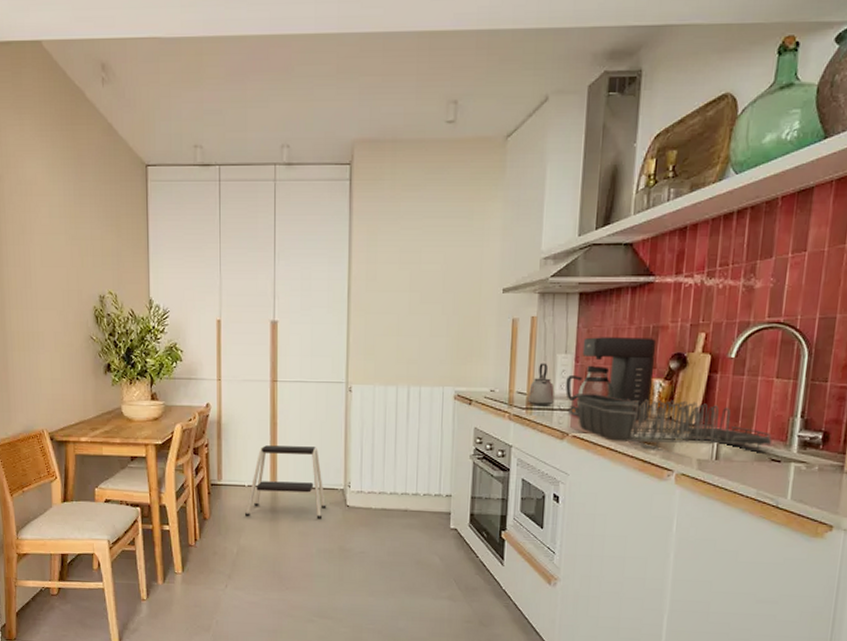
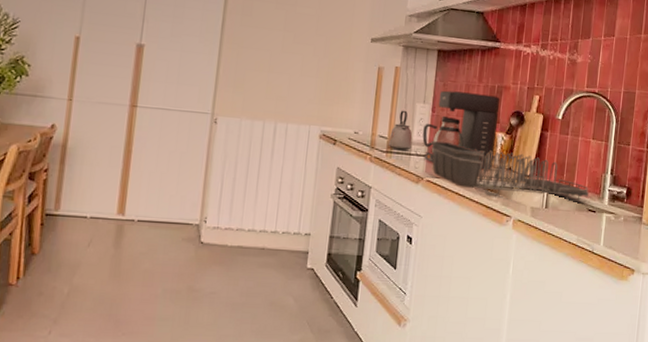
step stool: present [244,445,327,520] -> none [82,174,179,257]

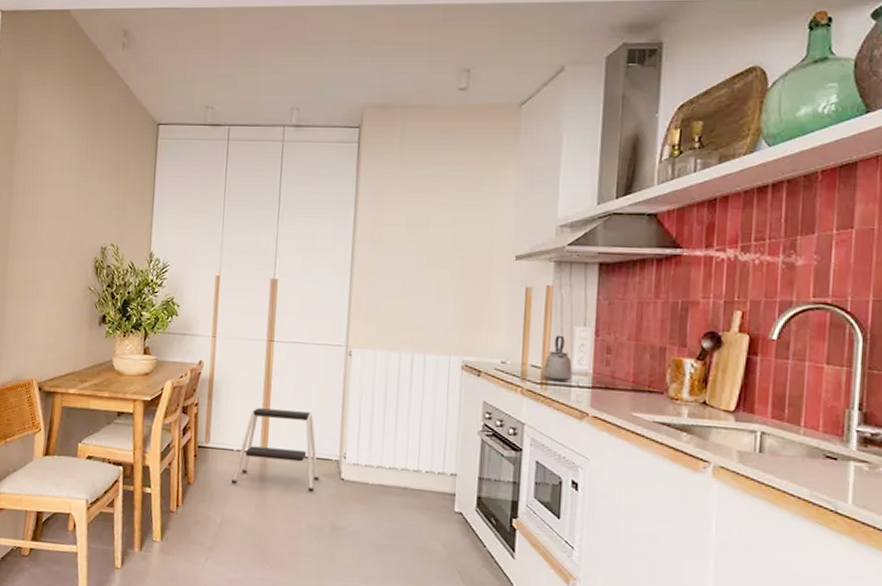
step stool: none [82,174,179,257] -> present [230,408,320,492]
coffee maker: present [422,90,501,170] -> none [585,310,686,405]
dish rack: present [430,141,590,203] -> none [595,370,826,446]

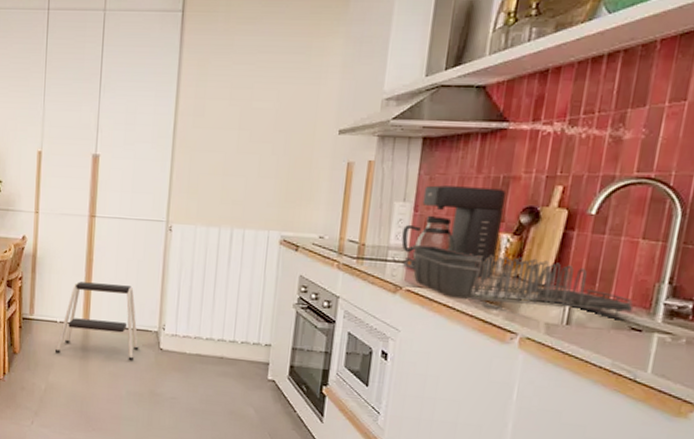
kettle: present [542,335,572,383] -> none [359,210,389,257]
coffee maker: none [585,310,686,405] -> present [401,185,507,279]
dish rack: none [595,370,826,446] -> present [412,245,634,319]

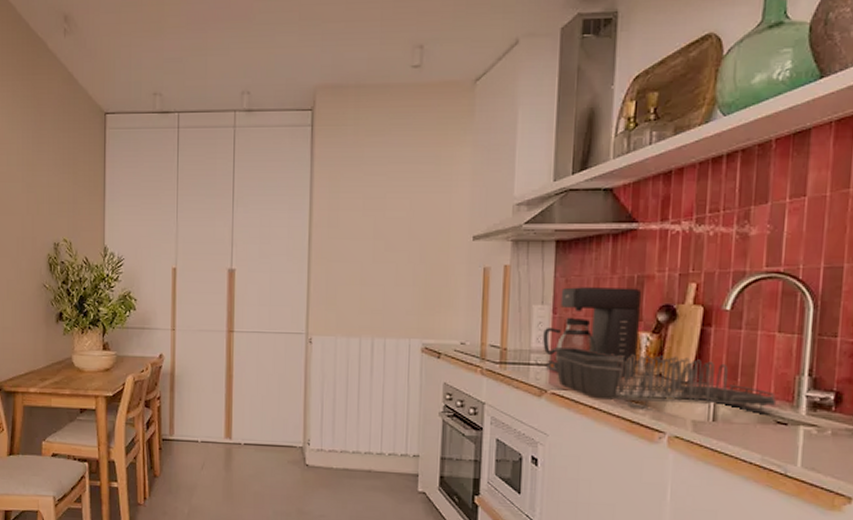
step stool: present [54,281,139,361] -> none [196,399,284,479]

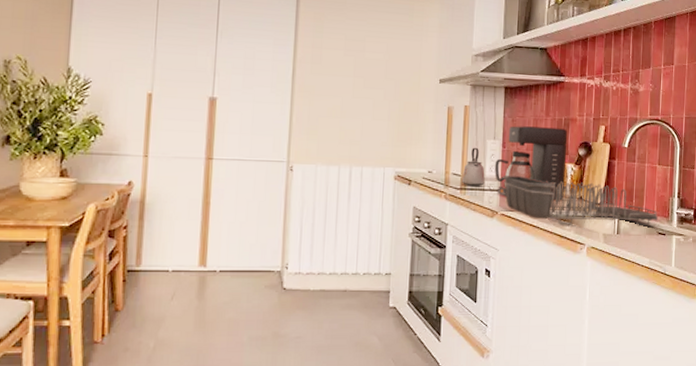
kettle: none [501,314,531,361] -> present [461,147,485,187]

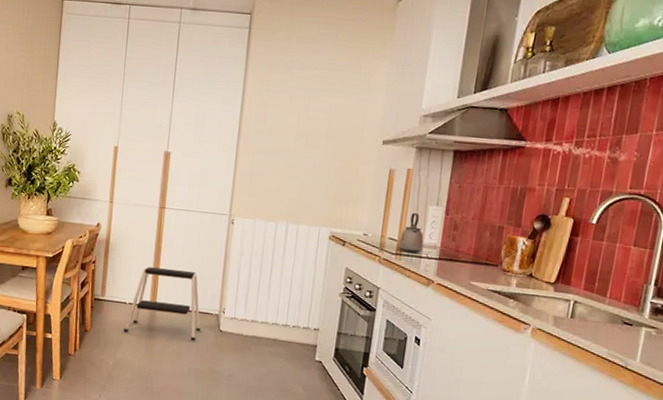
step stool: none [165,226,261,305] -> present [123,267,201,341]
coffee maker: present [495,126,568,201] -> none [434,192,523,276]
dish rack: present [503,176,659,227] -> none [443,244,626,314]

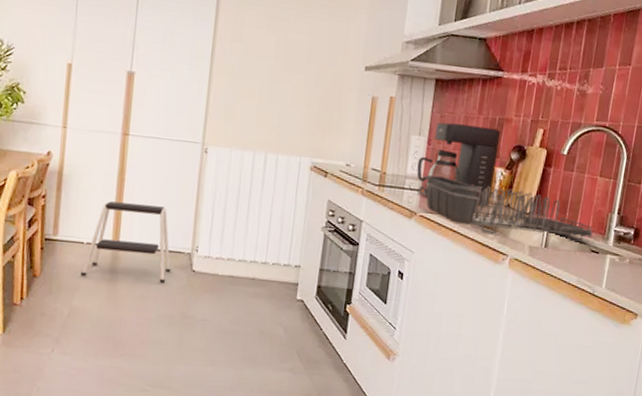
kettle: present [397,212,424,254] -> none [380,142,407,185]
coffee maker: none [434,192,523,276] -> present [416,122,501,207]
dish rack: none [443,244,626,314] -> present [425,175,593,243]

